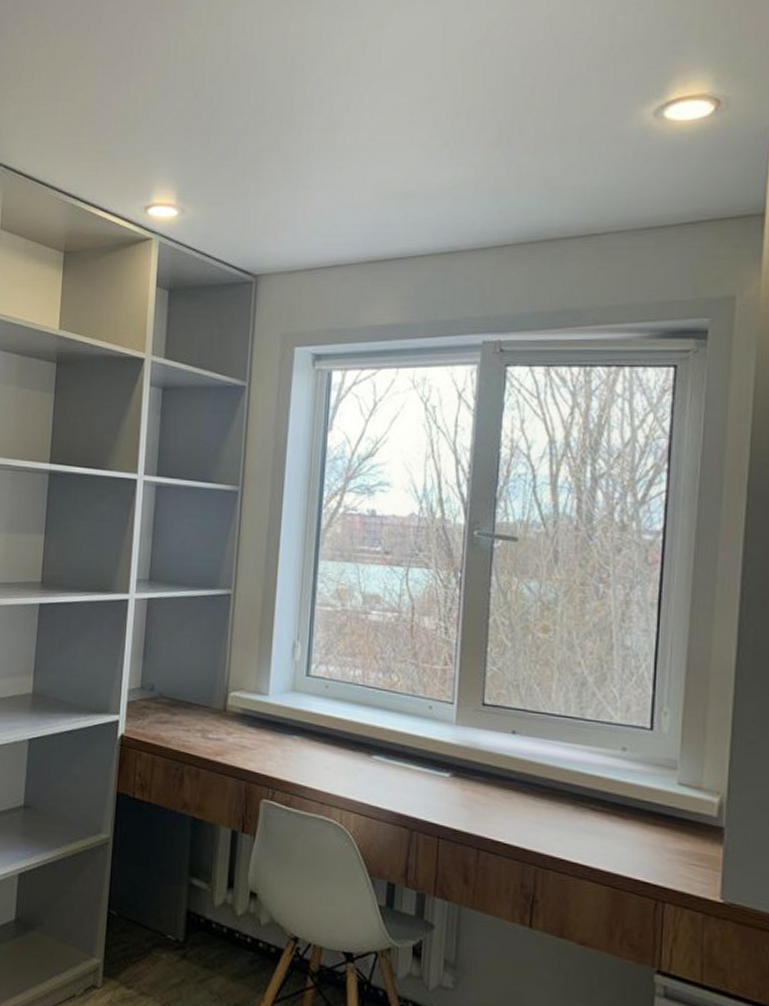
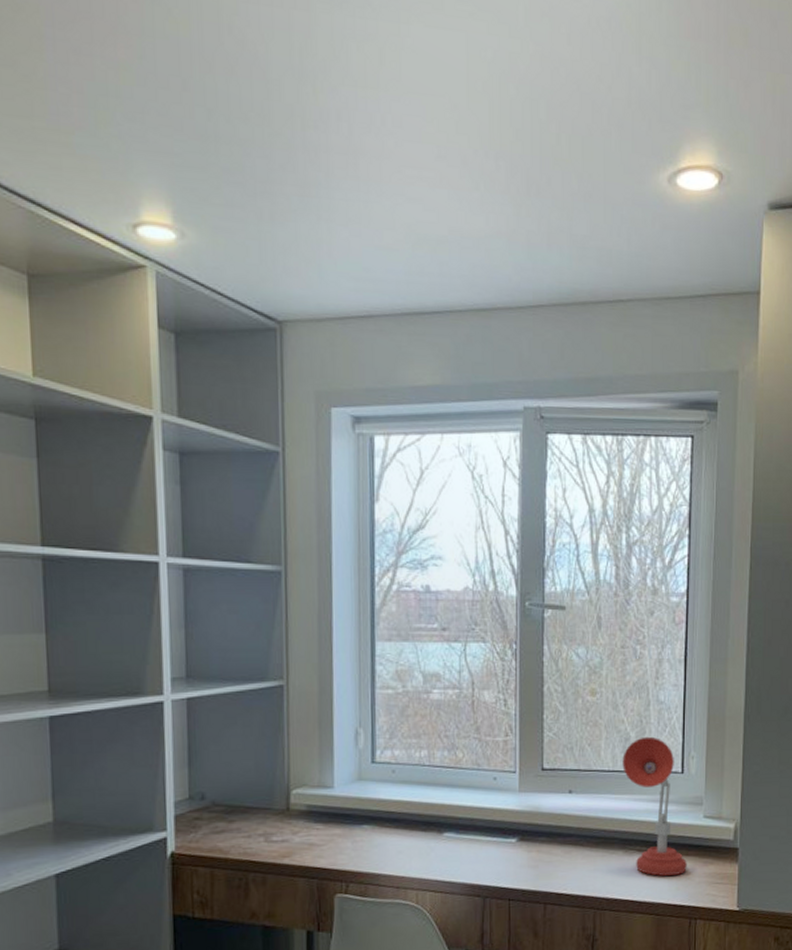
desk lamp: none [577,683,654,846] -> present [622,736,687,876]

